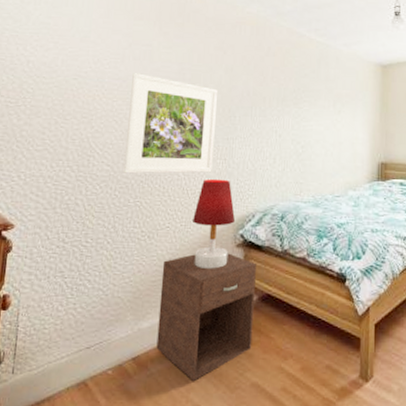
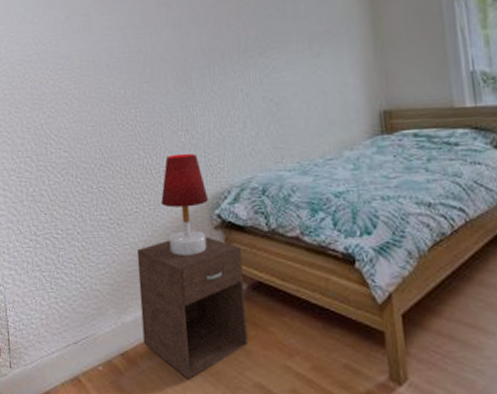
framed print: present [123,72,217,174] -> none [75,46,175,158]

